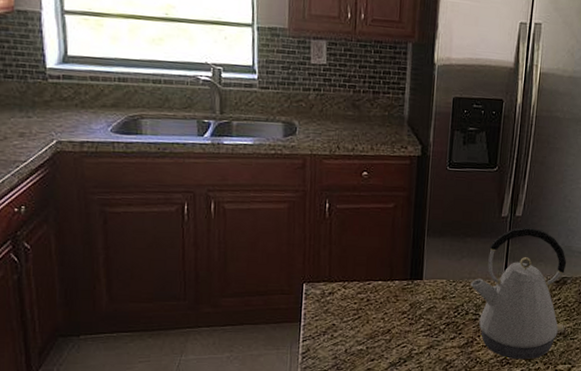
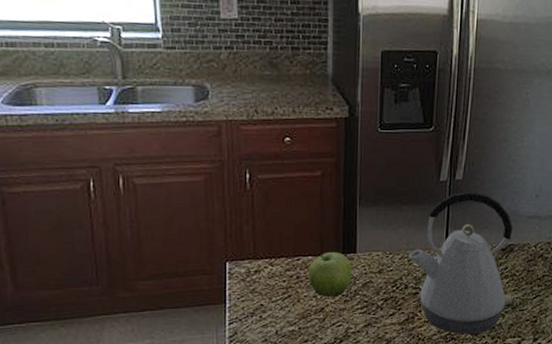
fruit: none [378,278,418,319] -> present [309,252,352,297]

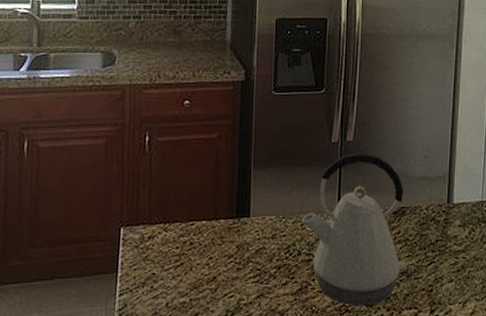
fruit: present [309,252,352,297] -> none [202,216,246,264]

